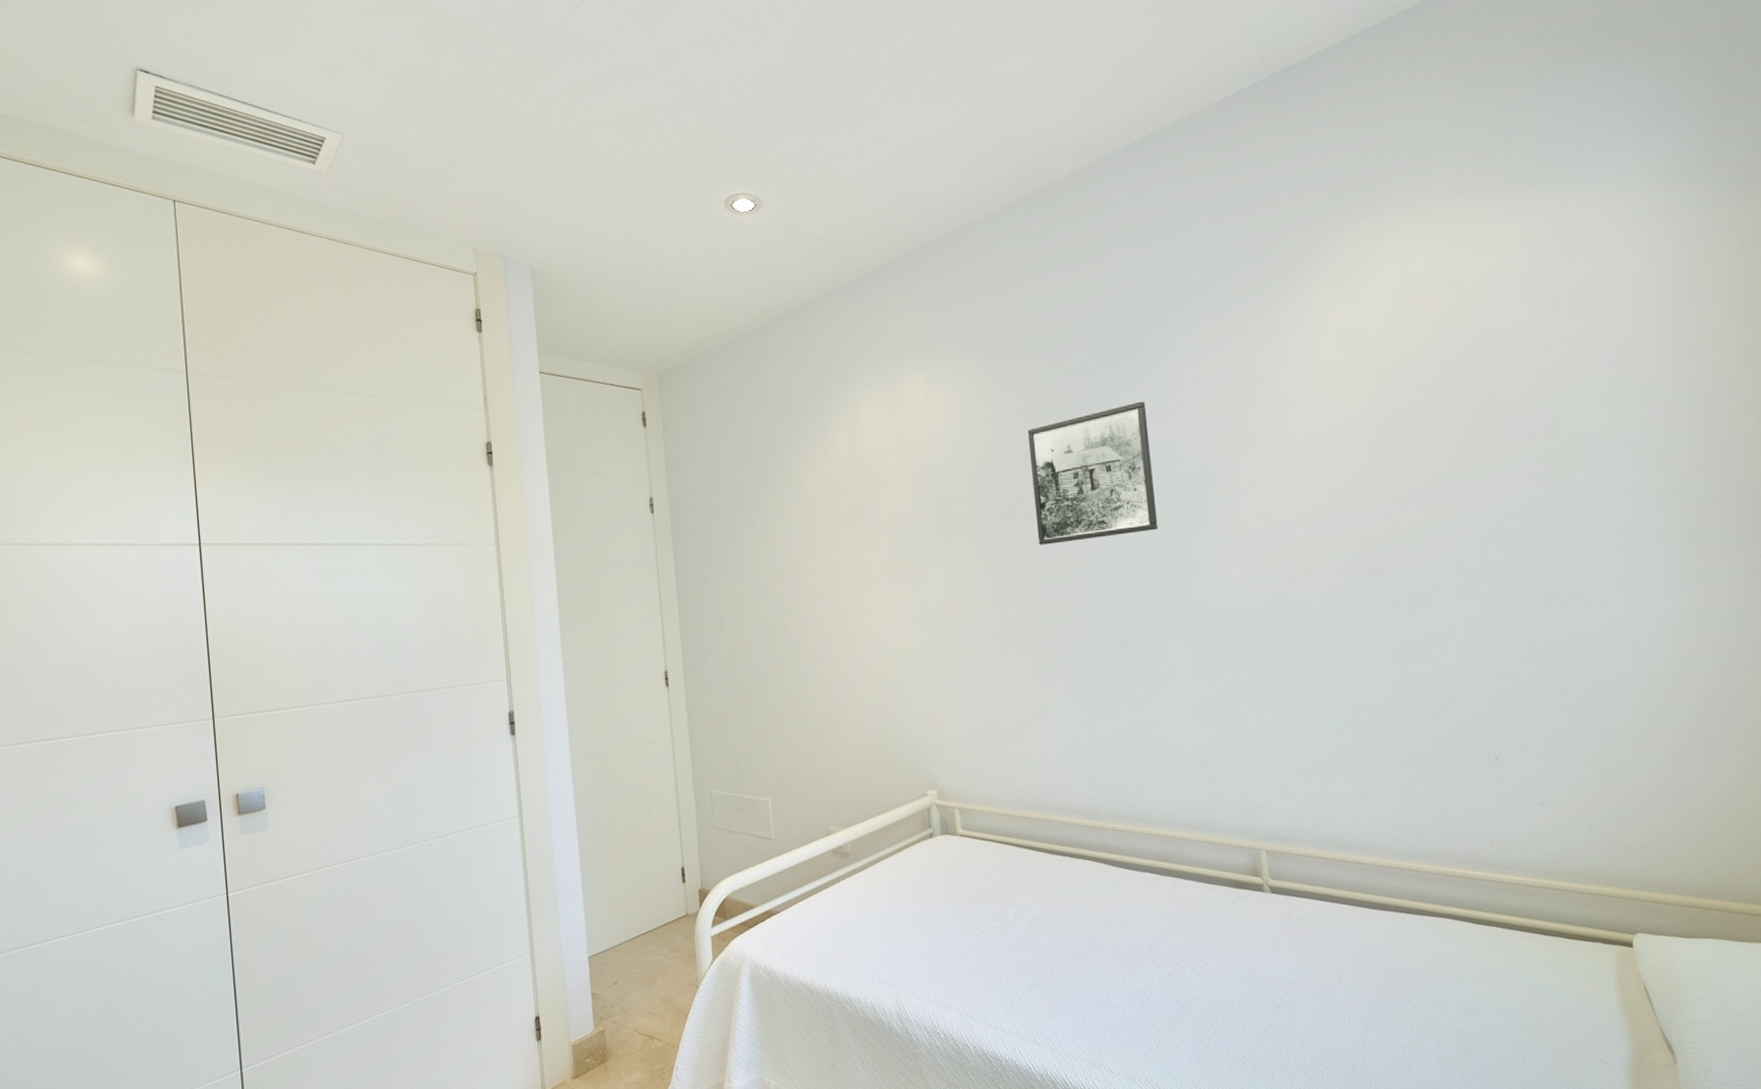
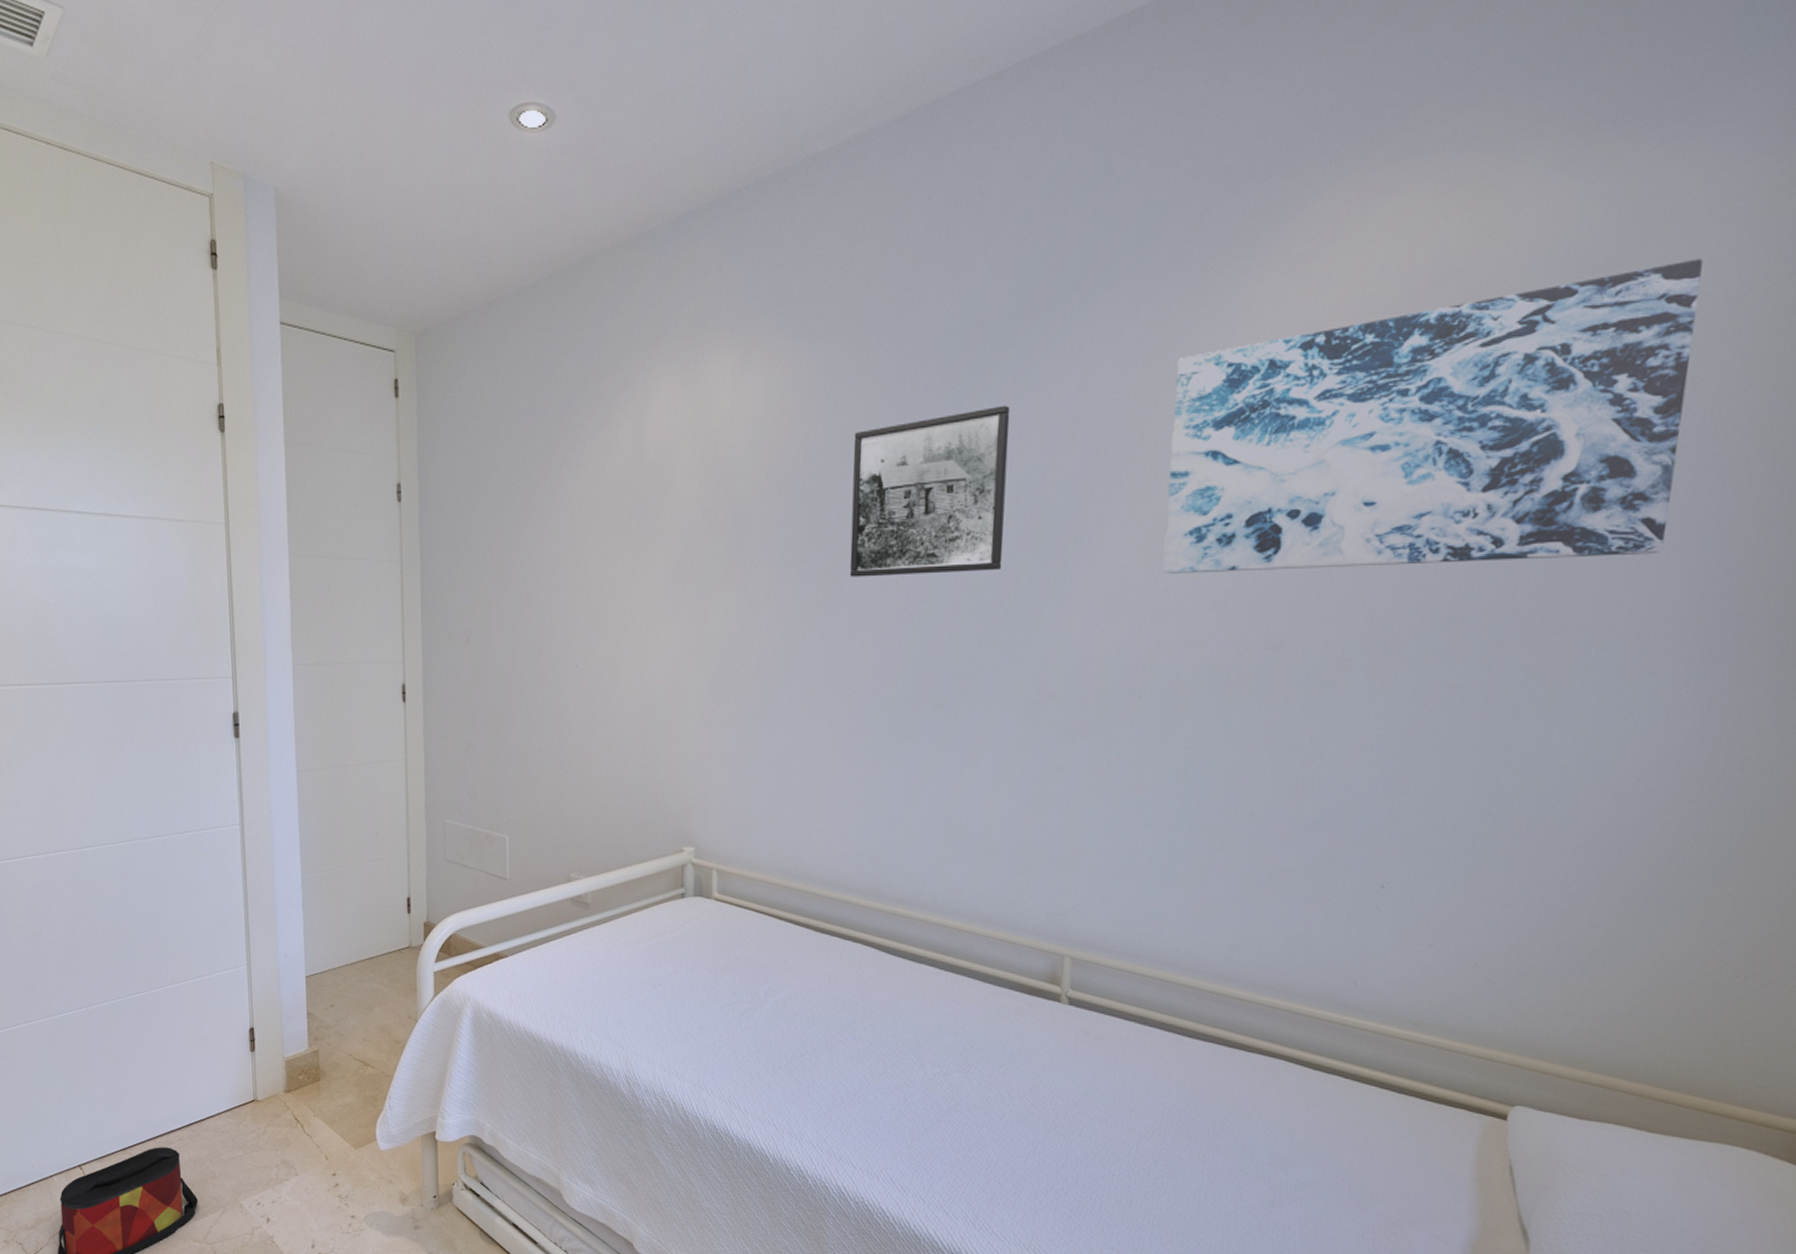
wall art: none [1264,268,1635,522] -> present [1162,259,1703,573]

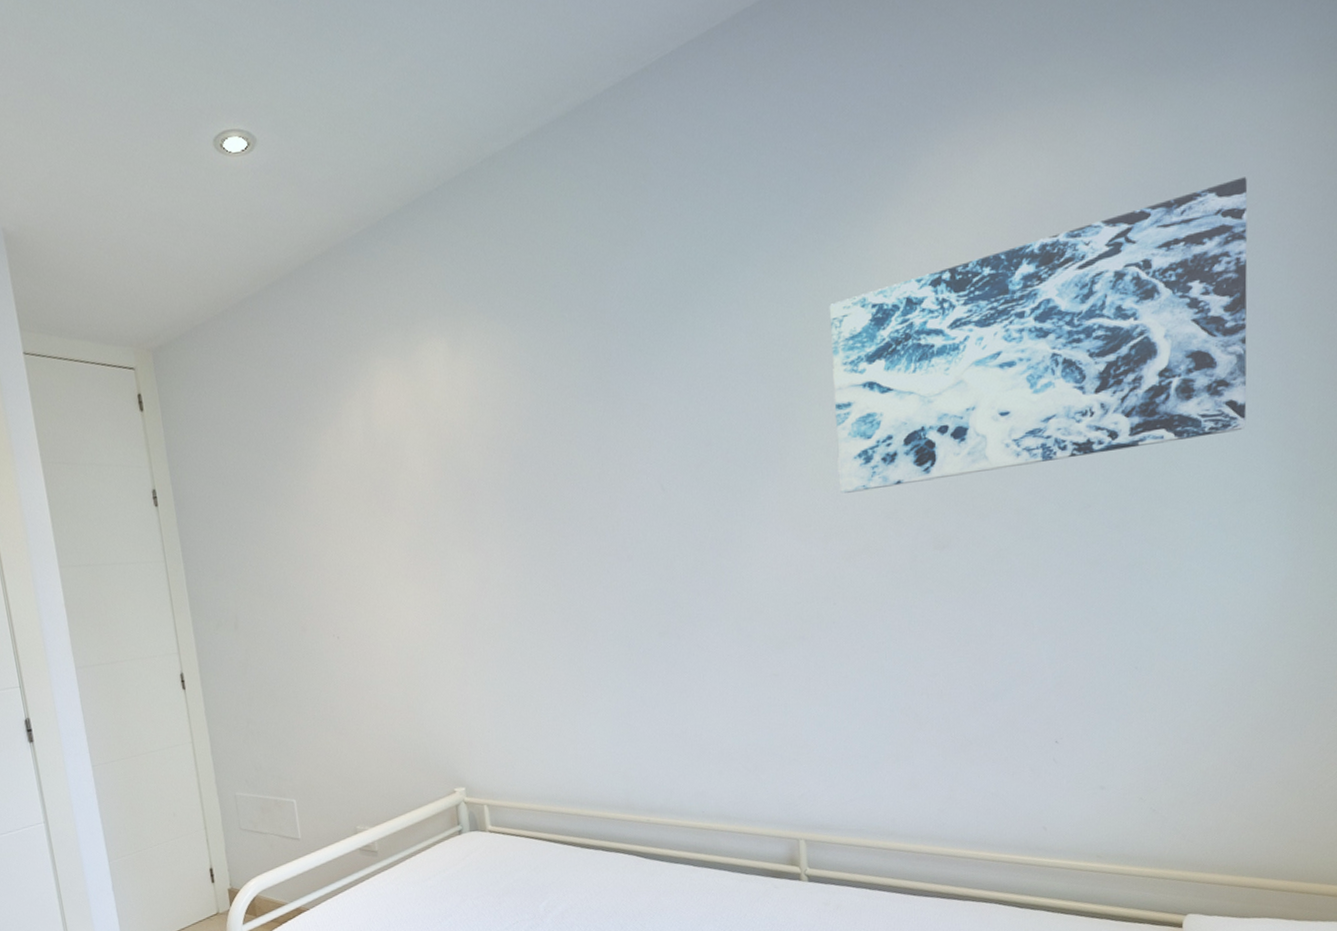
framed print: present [849,405,1011,577] -> none [559,361,703,528]

